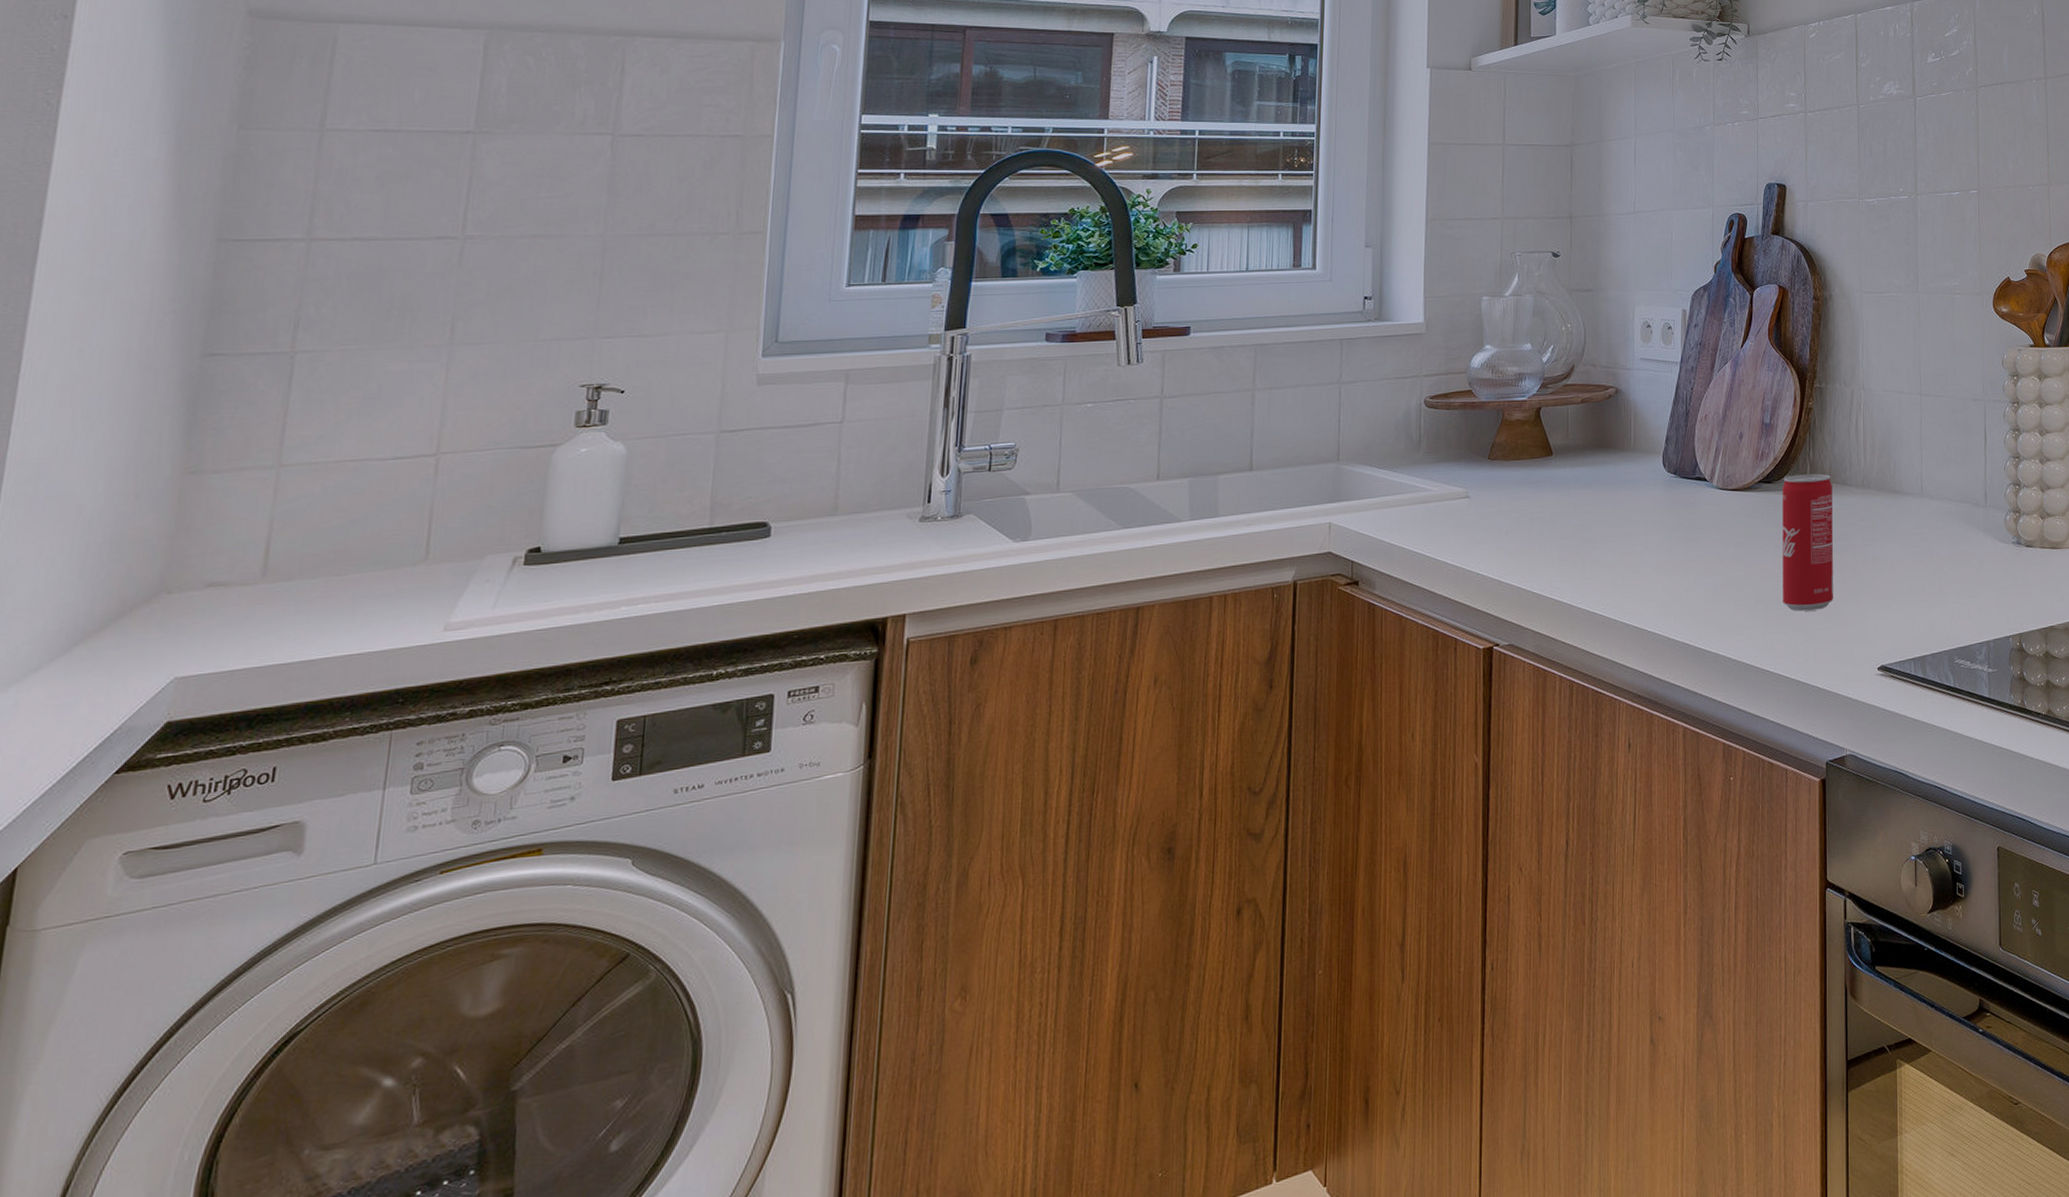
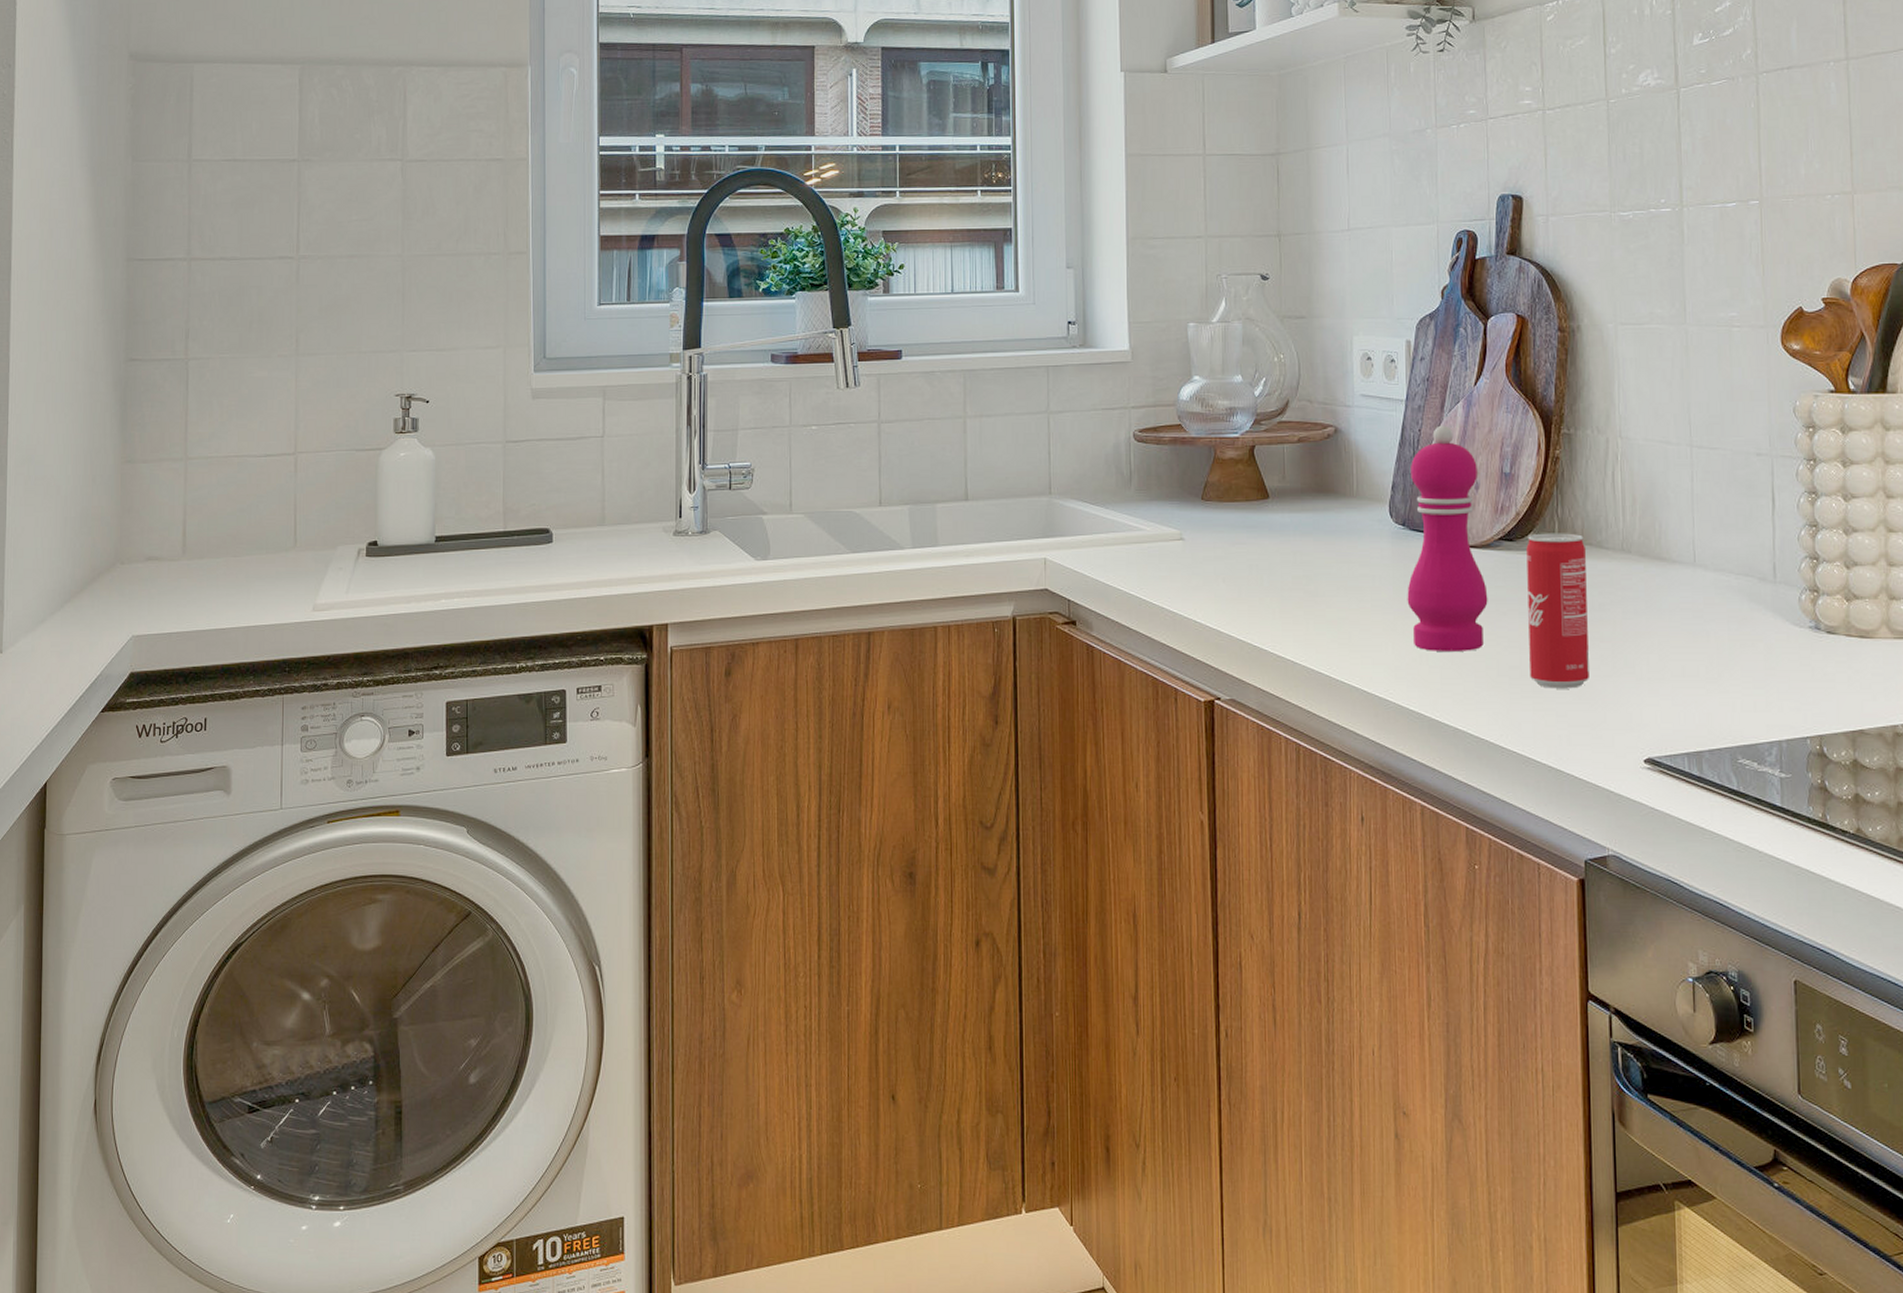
pepper mill: none [1676,383,1748,586] -> present [1407,425,1488,651]

